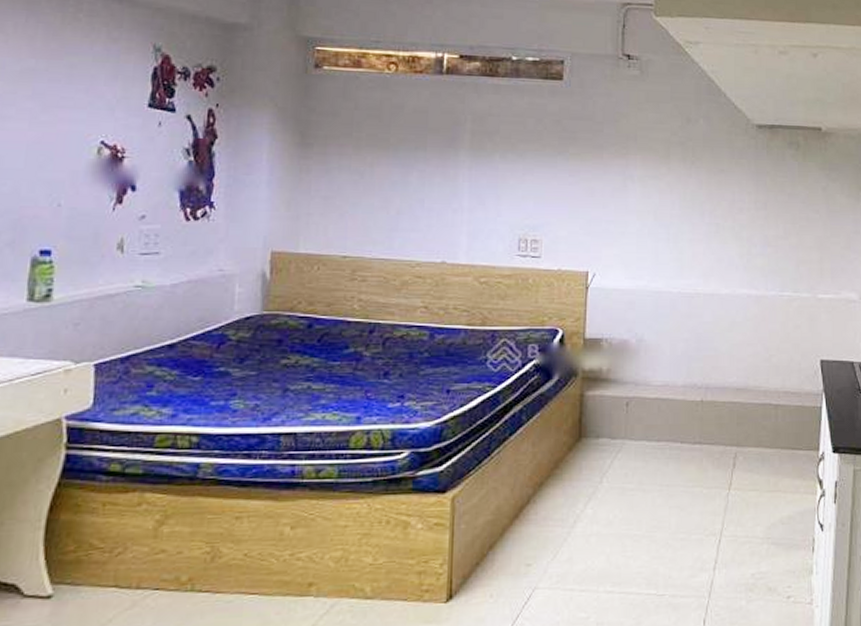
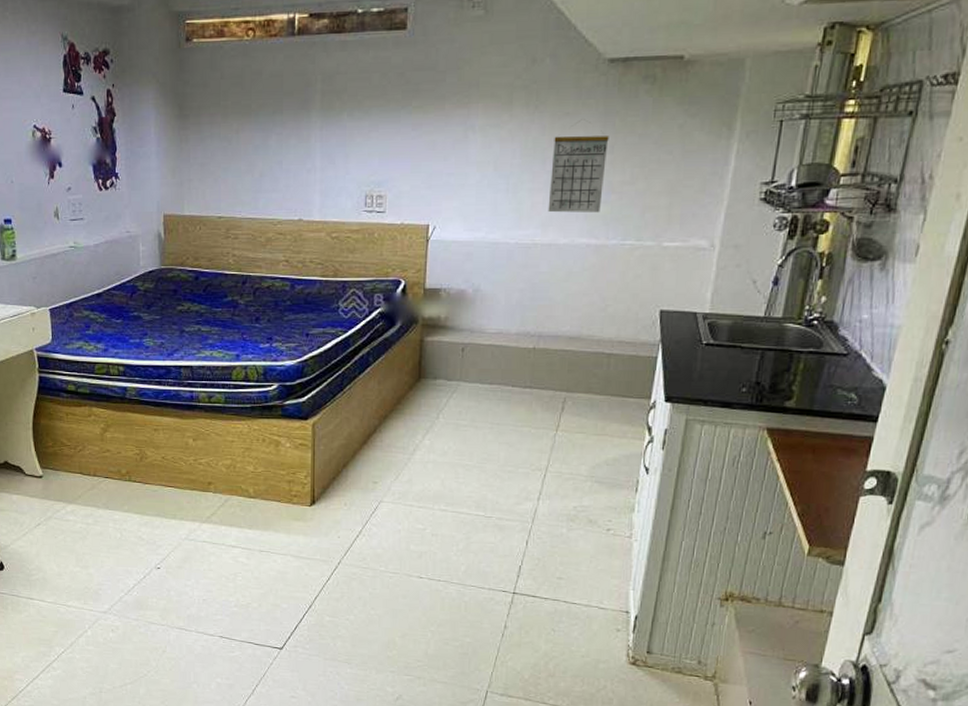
calendar: none [708,178,762,265] -> present [548,121,609,213]

